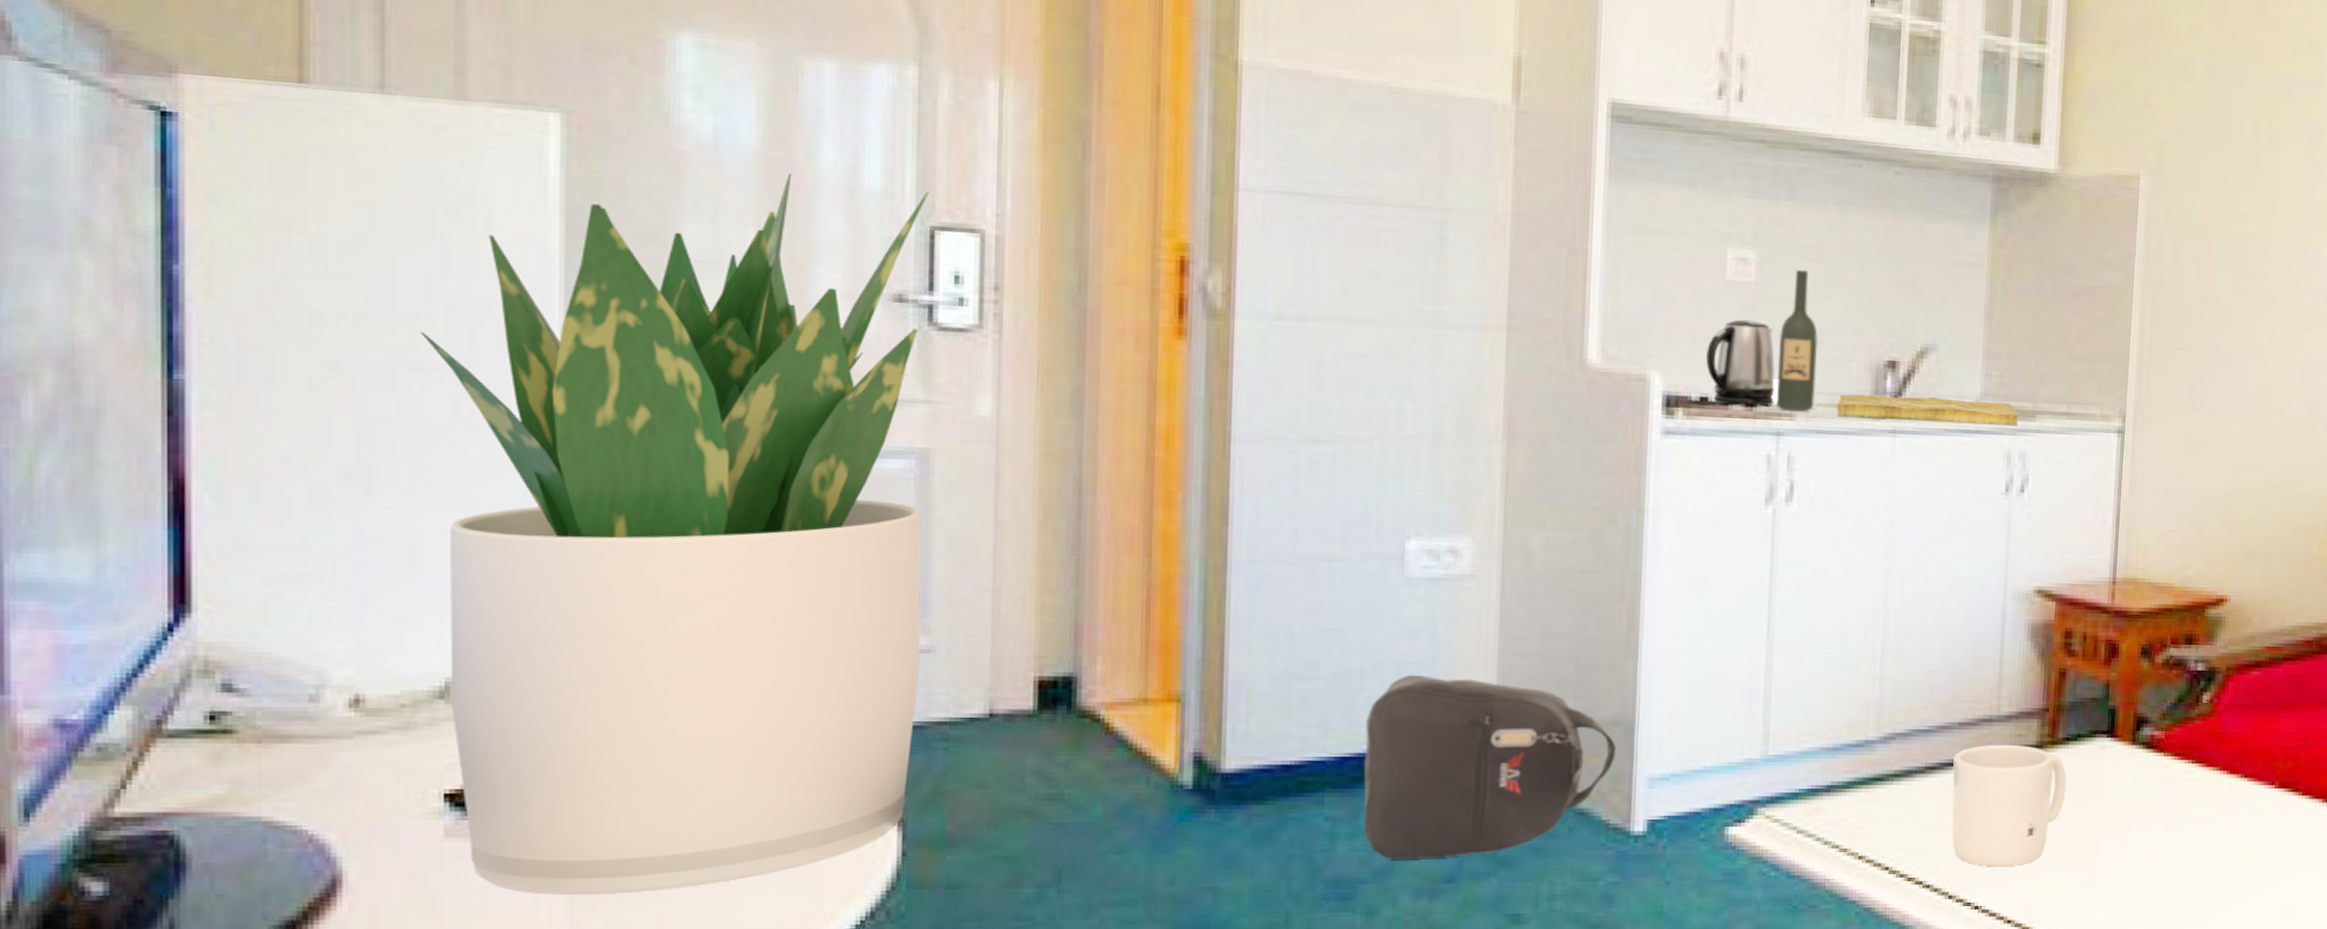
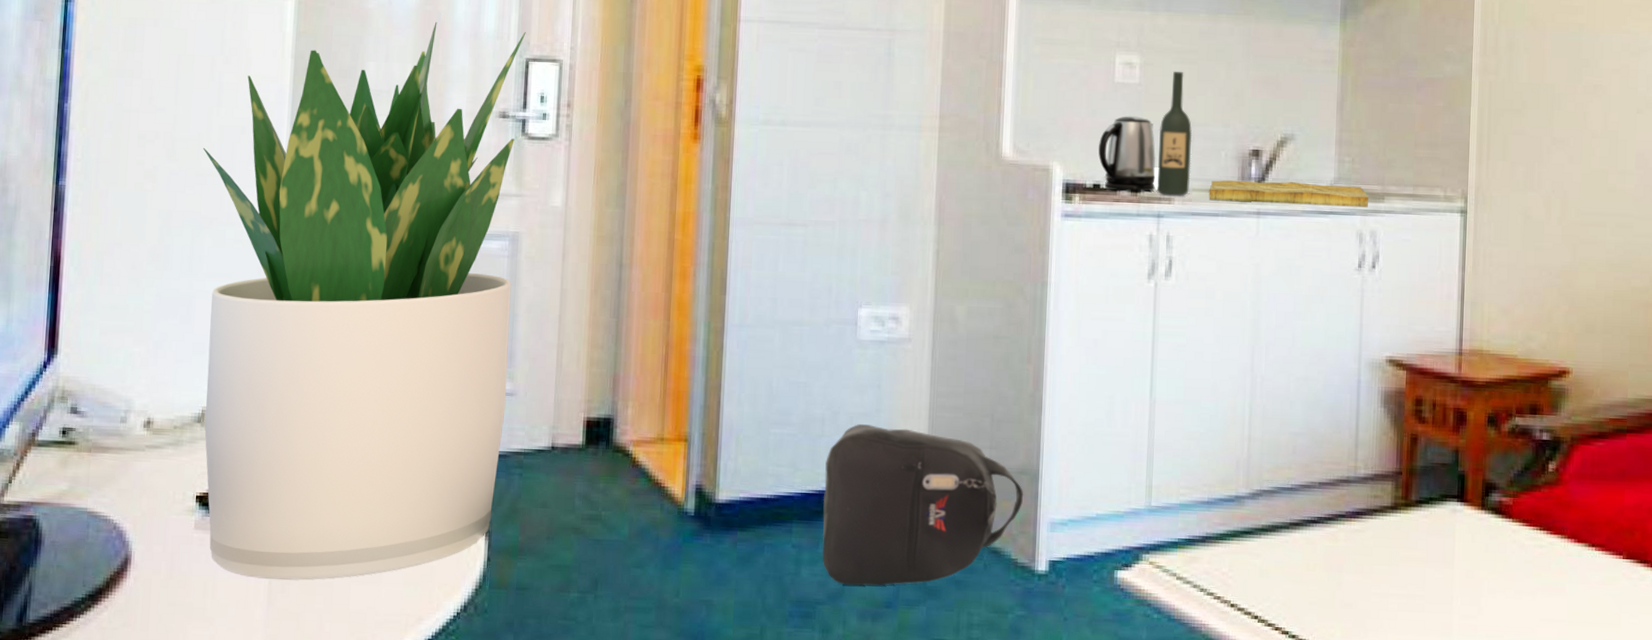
mug: present [1952,744,2067,867] -> none [1314,504,1420,622]

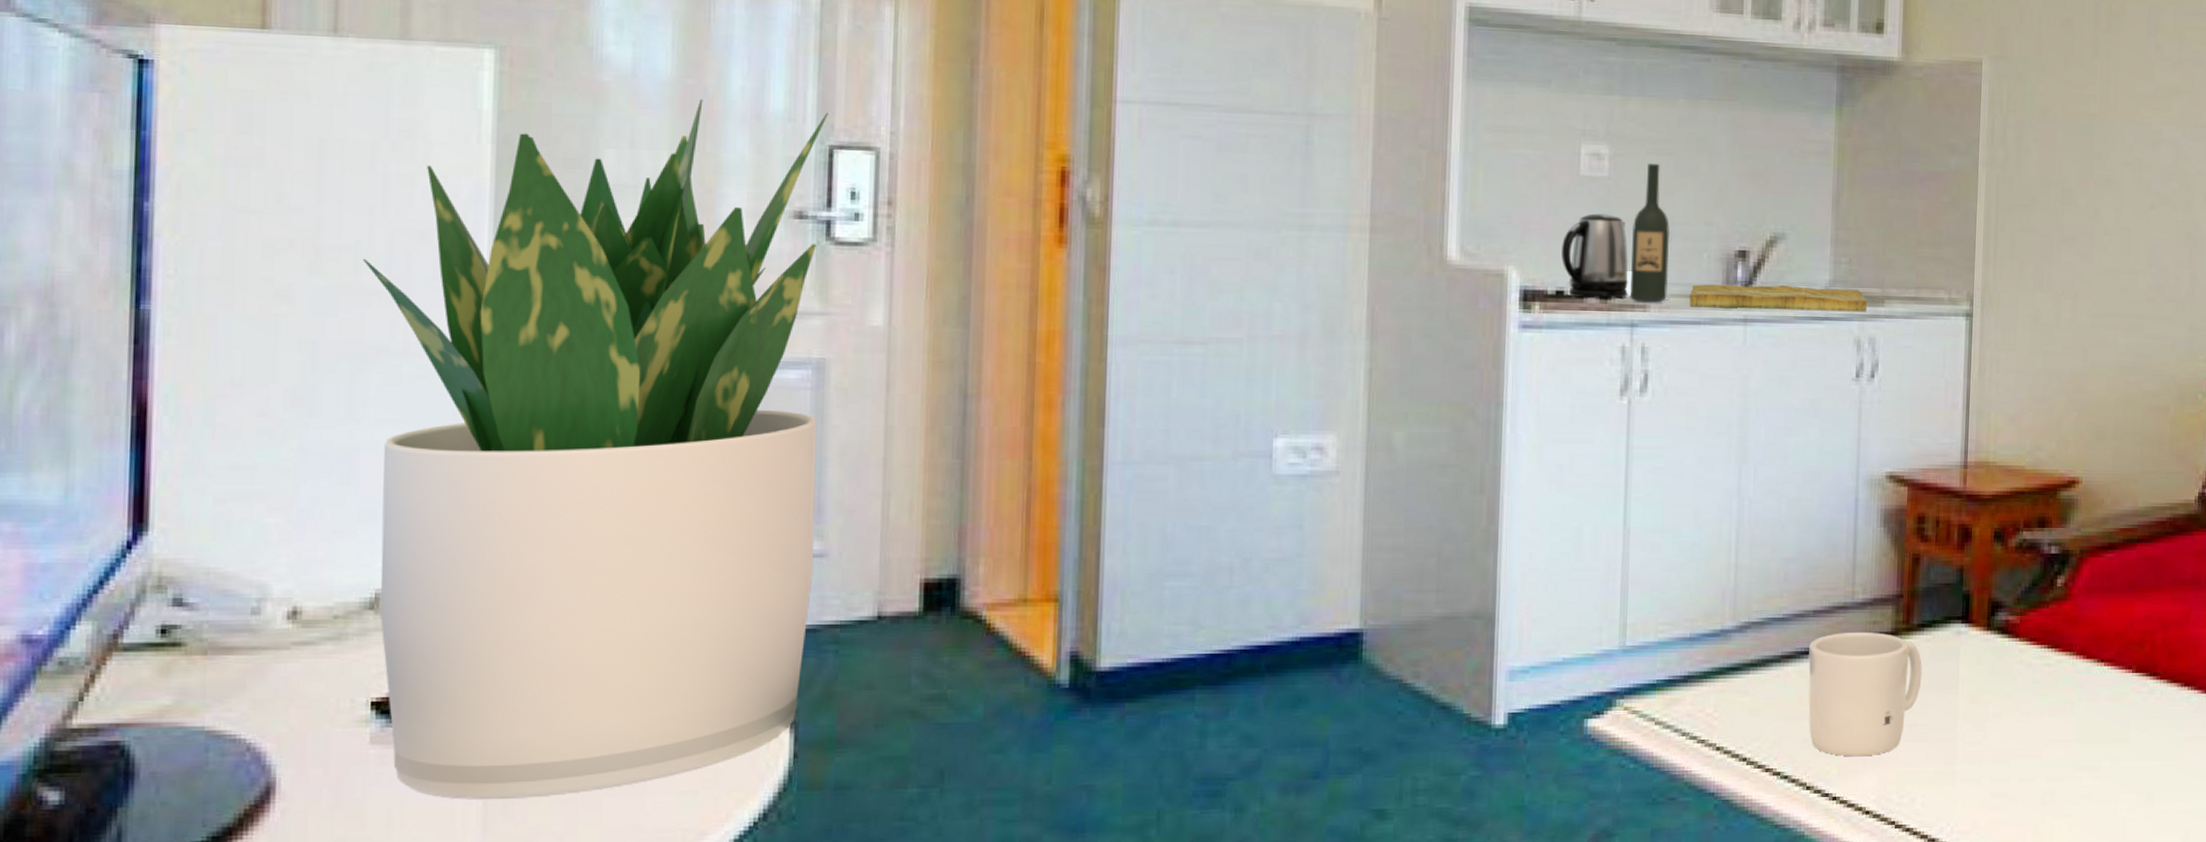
backpack: present [822,424,1024,586] -> none [1232,572,1478,756]
mug: none [1314,504,1420,622] -> present [1808,631,1922,757]

